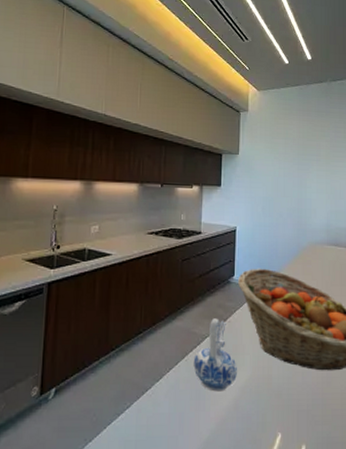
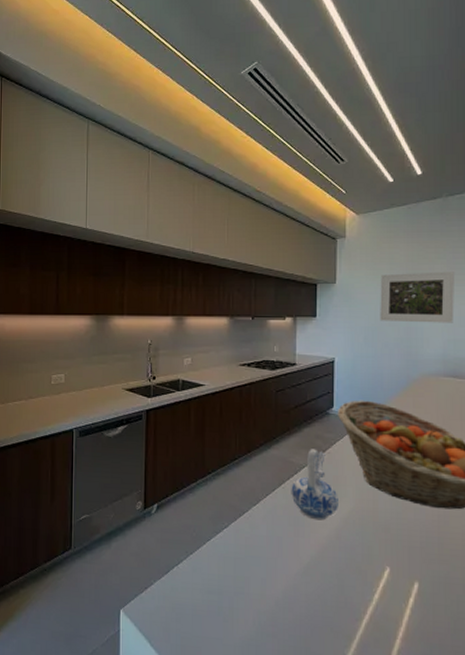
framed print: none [276,148,337,196] -> present [380,271,455,323]

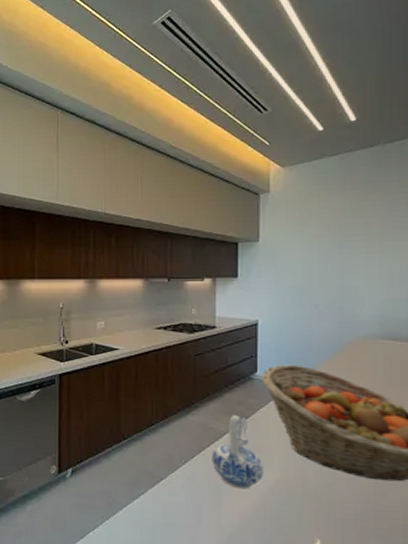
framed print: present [380,271,455,323] -> none [308,225,395,282]

